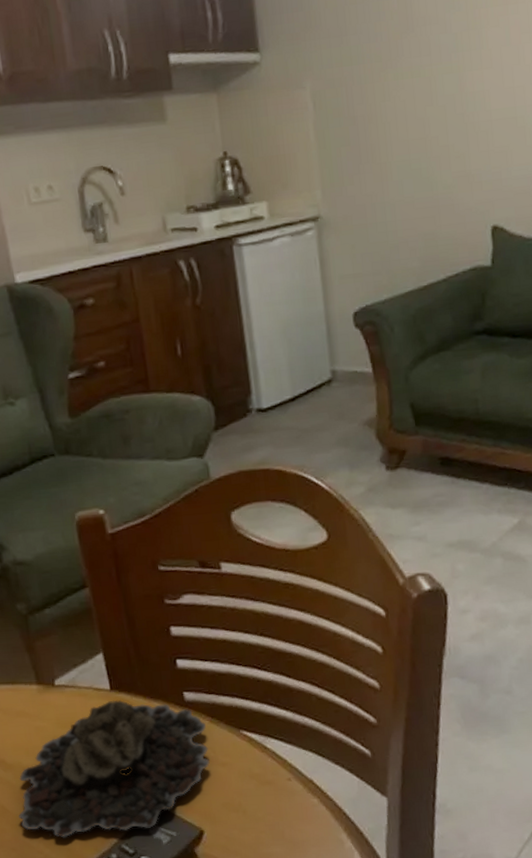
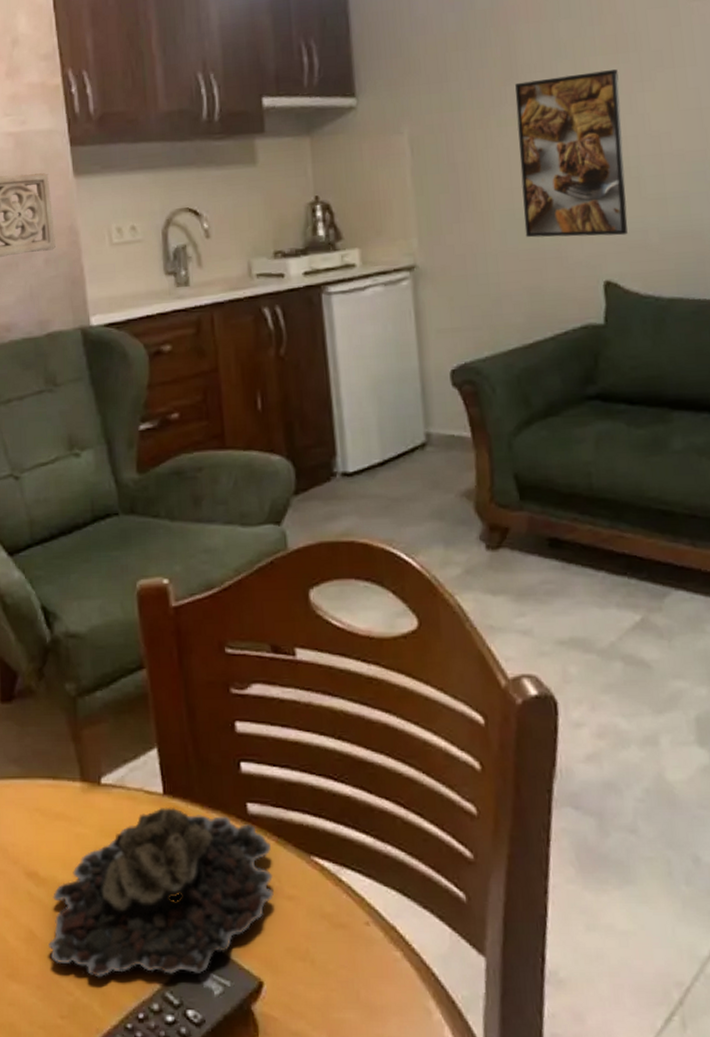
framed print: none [411,21,514,187] -> present [515,69,628,238]

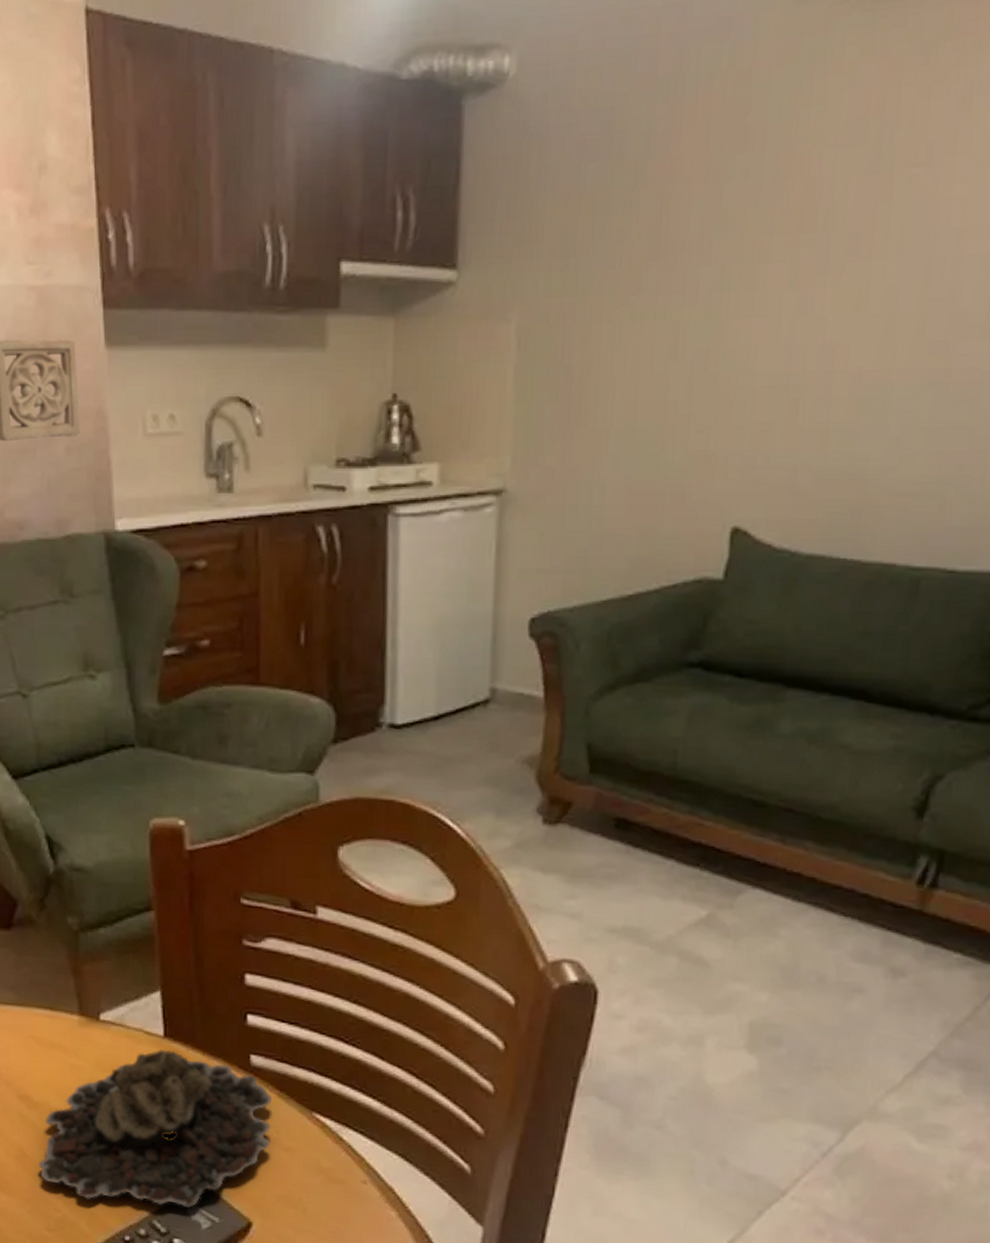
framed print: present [515,69,628,238] -> none [644,255,796,472]

